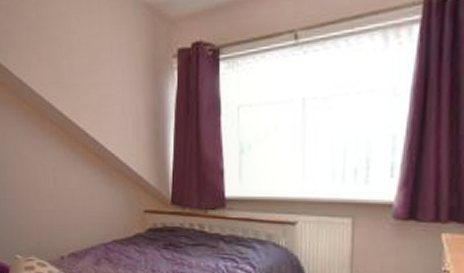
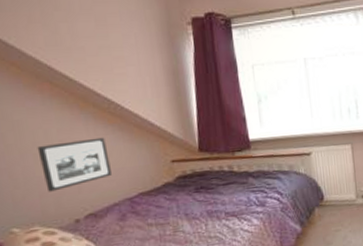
picture frame: none [37,178,92,226] -> present [37,137,111,192]

